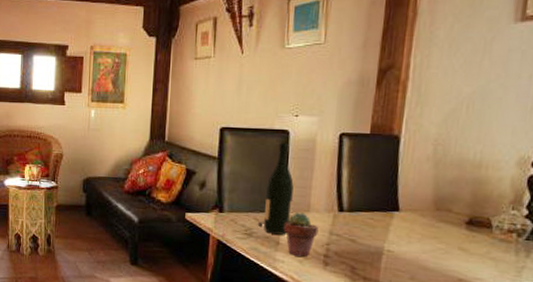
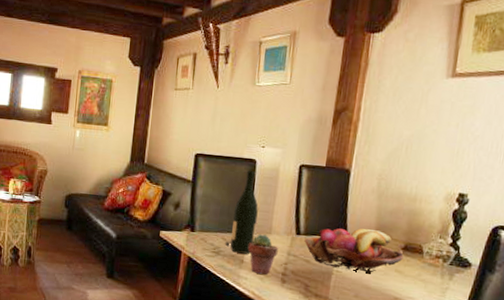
fruit basket: none [348,201,468,252] -> present [304,228,404,273]

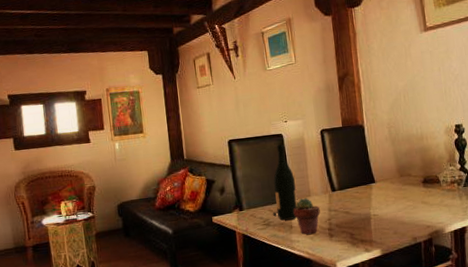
fruit basket: present [304,228,404,273] -> none [340,171,426,213]

